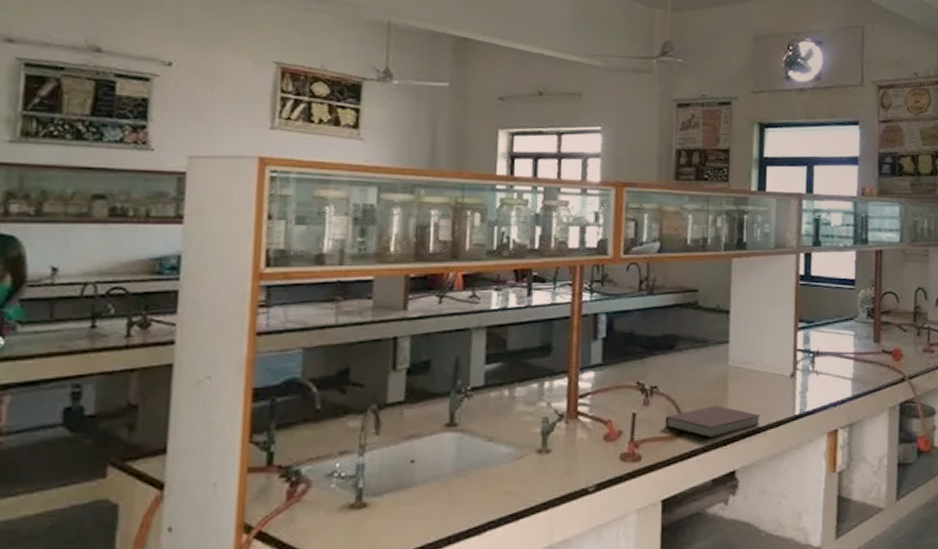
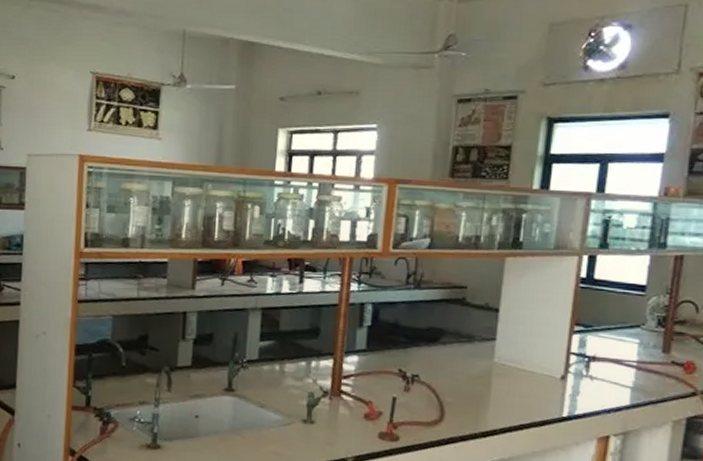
notebook: present [665,405,761,438] -> none [424,398,525,429]

